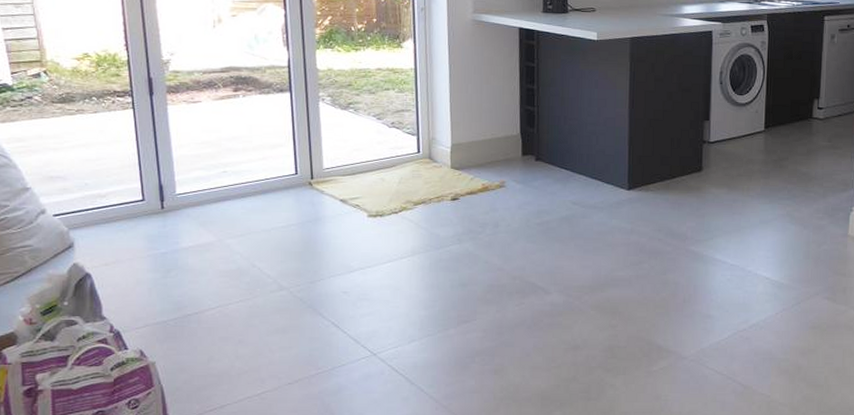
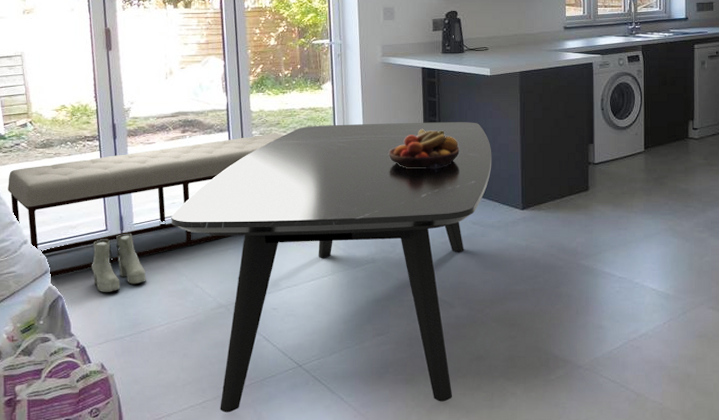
bench: none [18,95,356,254] -> present [7,133,283,278]
boots: none [126,204,193,272] -> present [92,233,146,293]
dining table: none [222,88,597,405] -> present [171,122,492,413]
fruit bowl: none [478,98,560,143] -> present [388,129,460,169]

